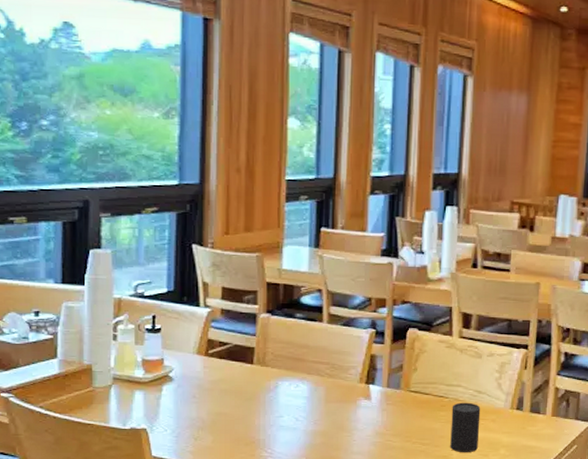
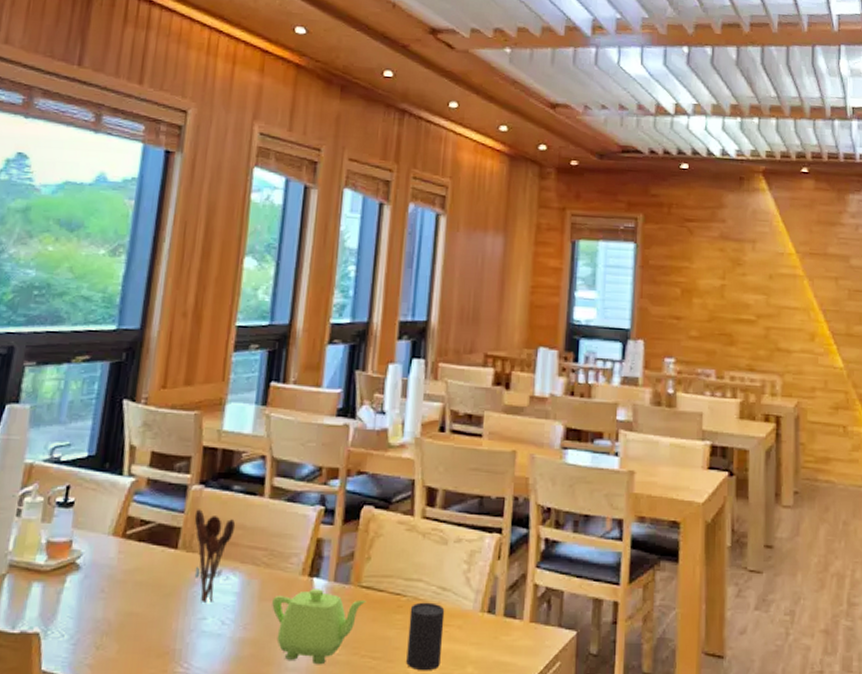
utensil holder: none [265,333,301,406] -> present [194,509,236,604]
teapot: none [337,393,415,450] -> present [272,589,366,665]

